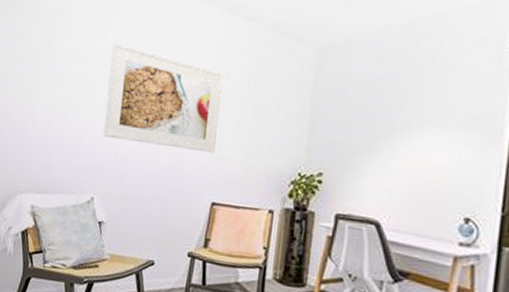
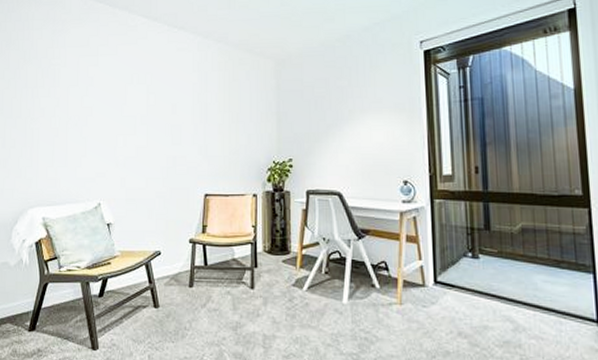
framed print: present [103,42,223,153] -> none [104,68,202,153]

